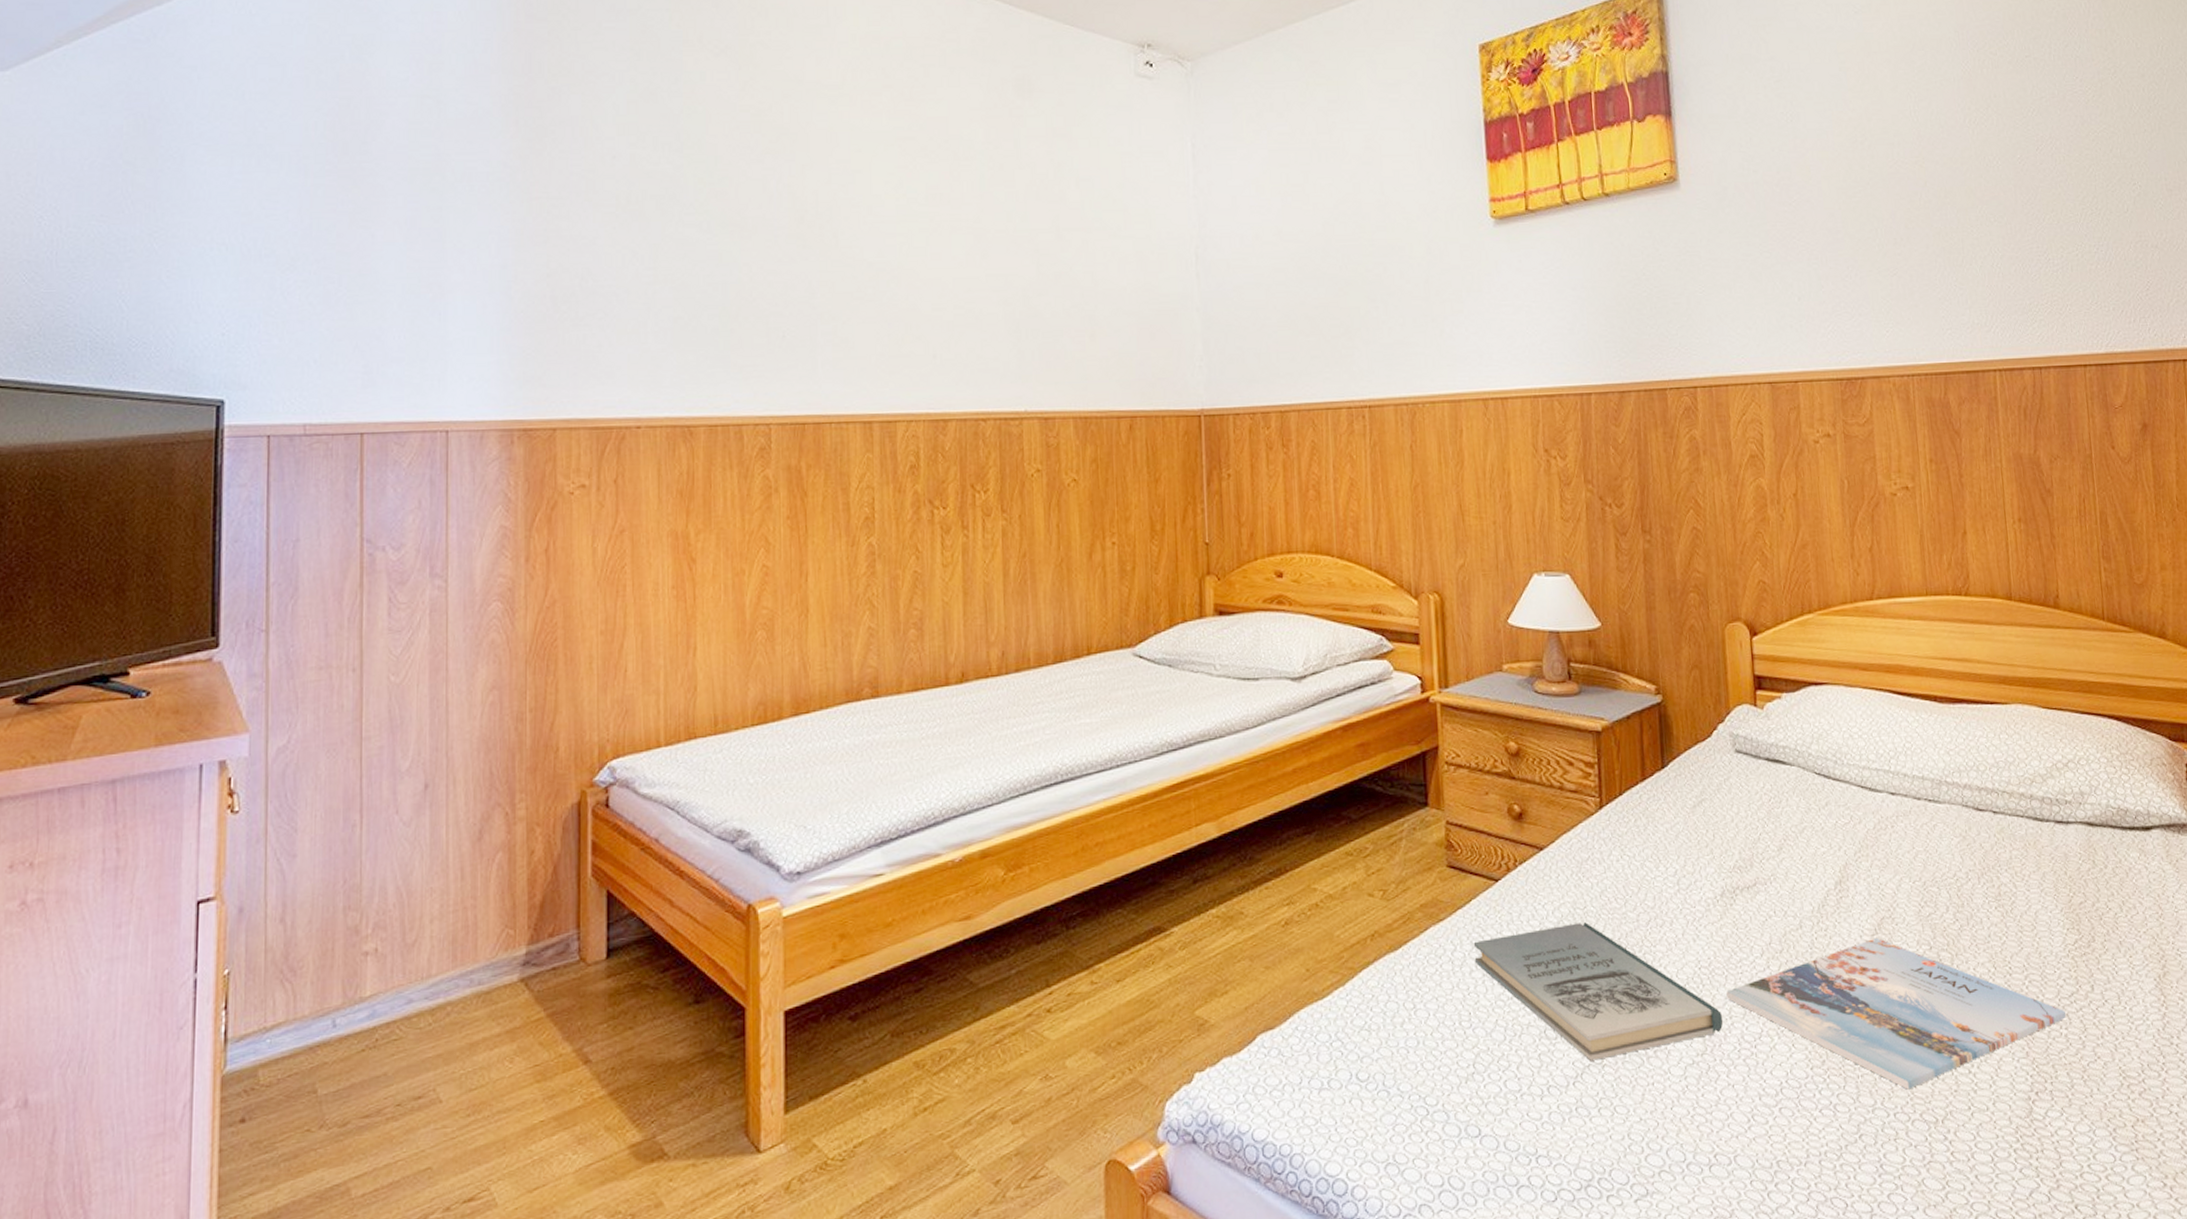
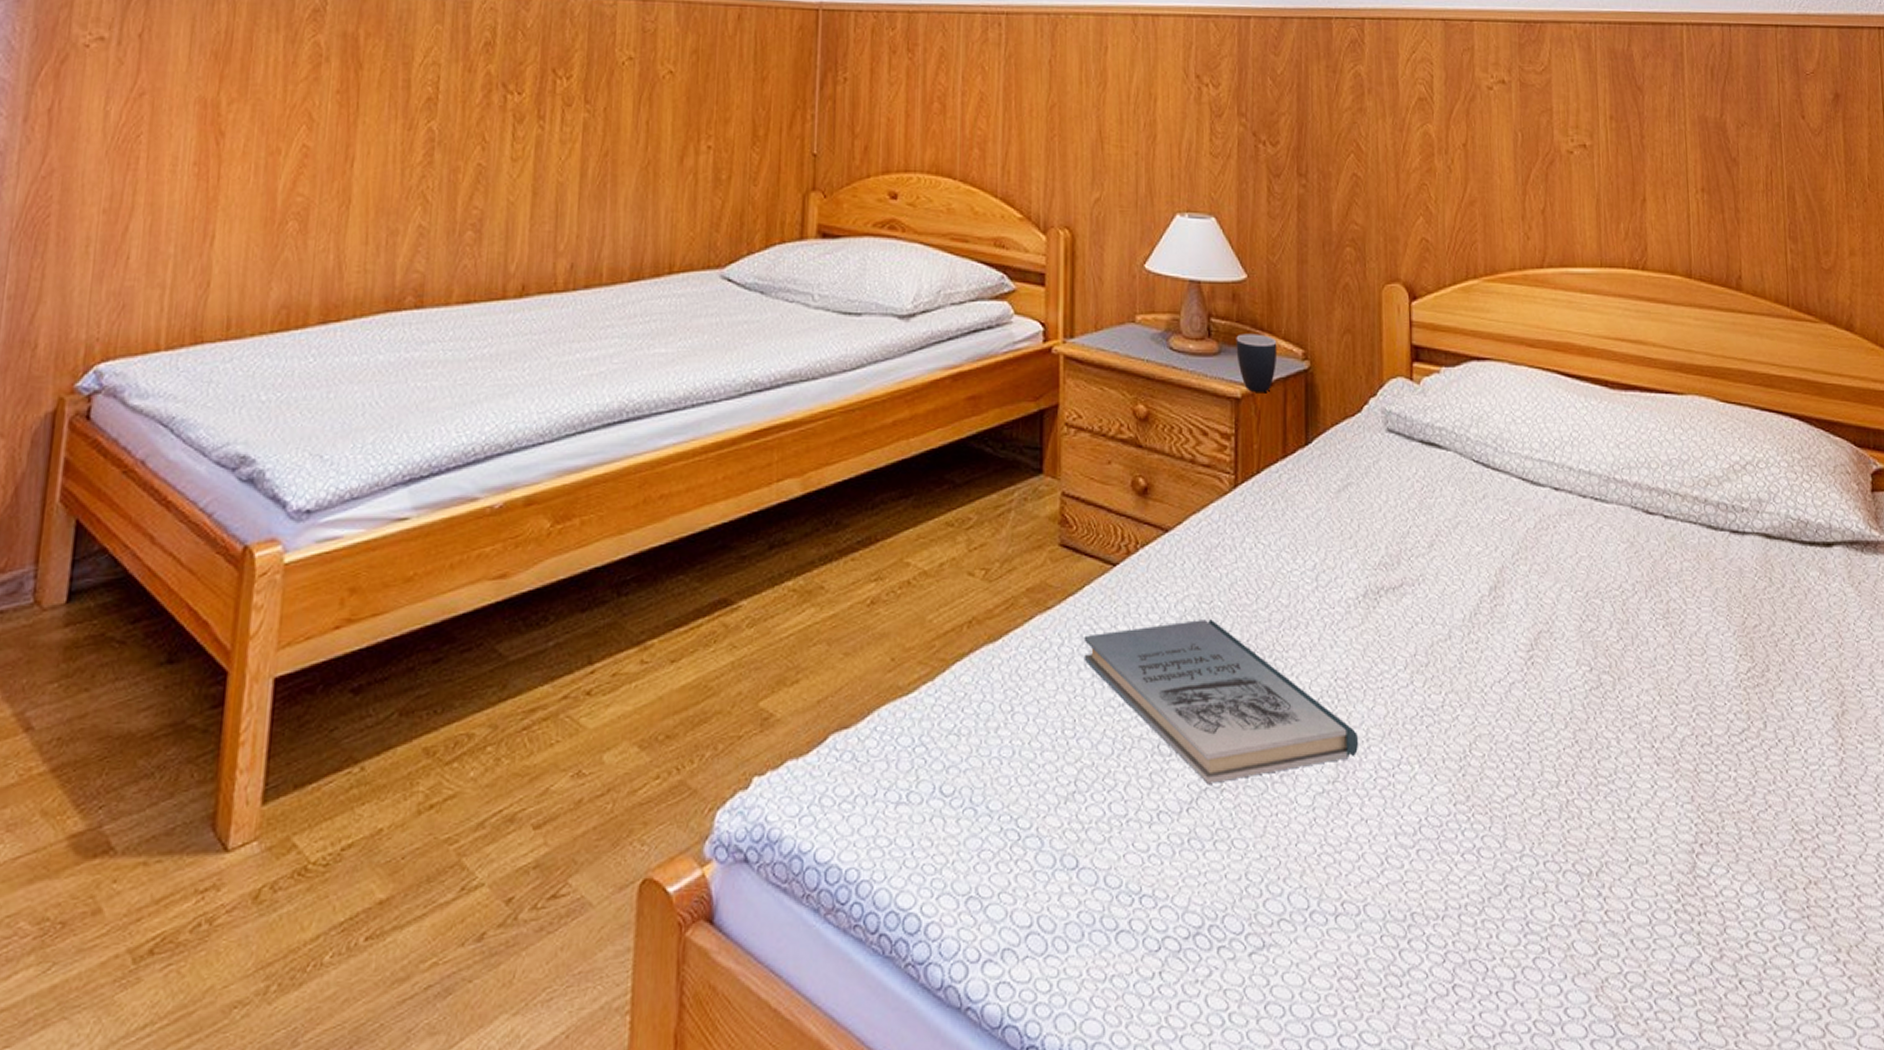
mug: none [1594,674,1632,725] -> present [1236,334,1278,392]
magazine: present [1726,937,2066,1090] -> none [1364,654,1735,835]

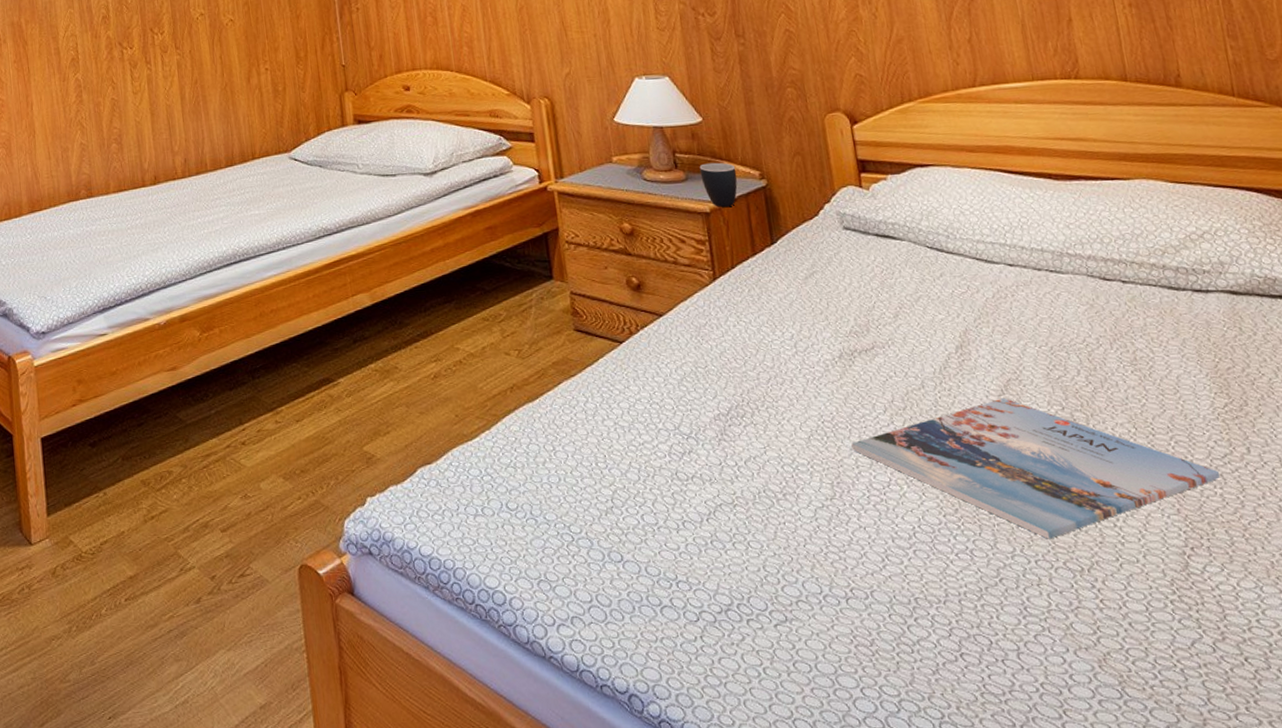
book: present [1083,618,1359,784] -> none [603,378,851,501]
magazine: none [1364,654,1735,835] -> present [851,397,1220,539]

